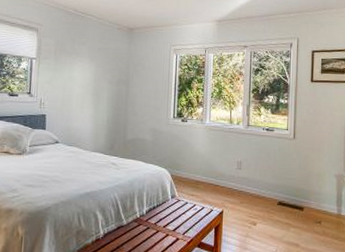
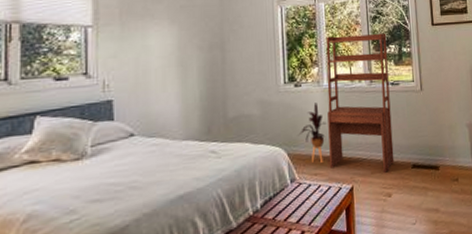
house plant: none [181,137,206,187] -> present [298,102,327,163]
shelving unit: none [205,83,267,204] -> present [326,33,394,173]

